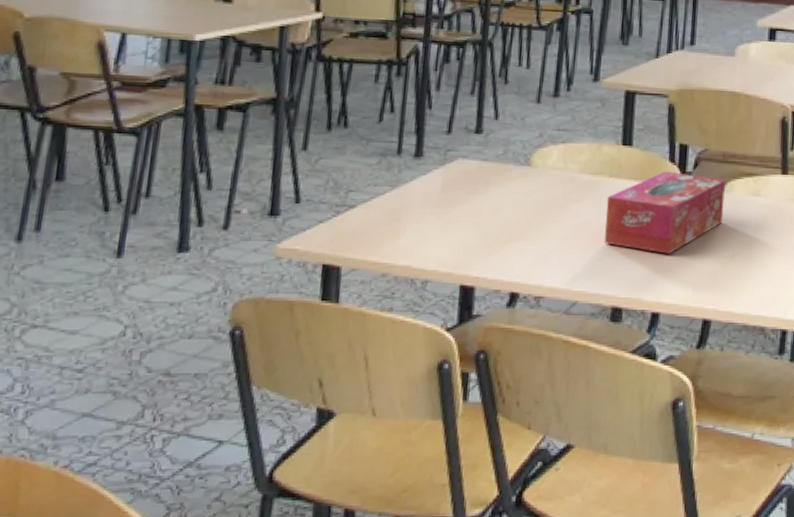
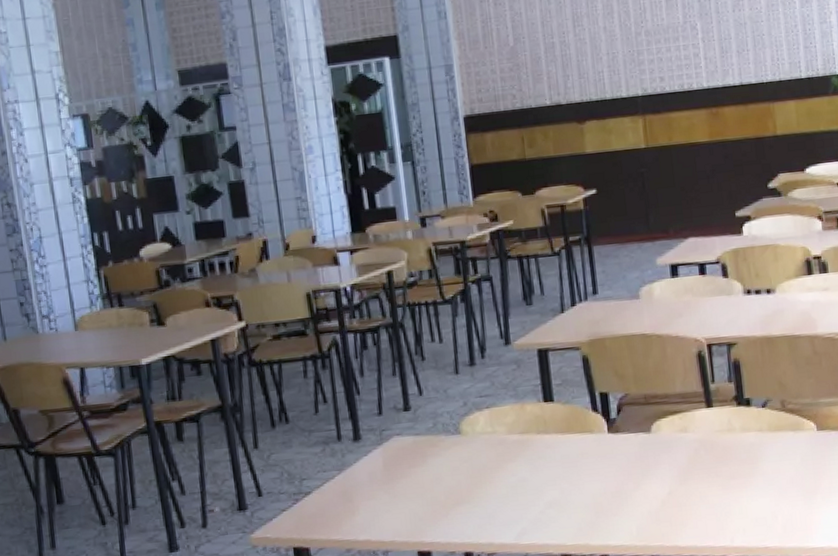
tissue box: present [603,171,725,254] -> none [538,420,655,499]

